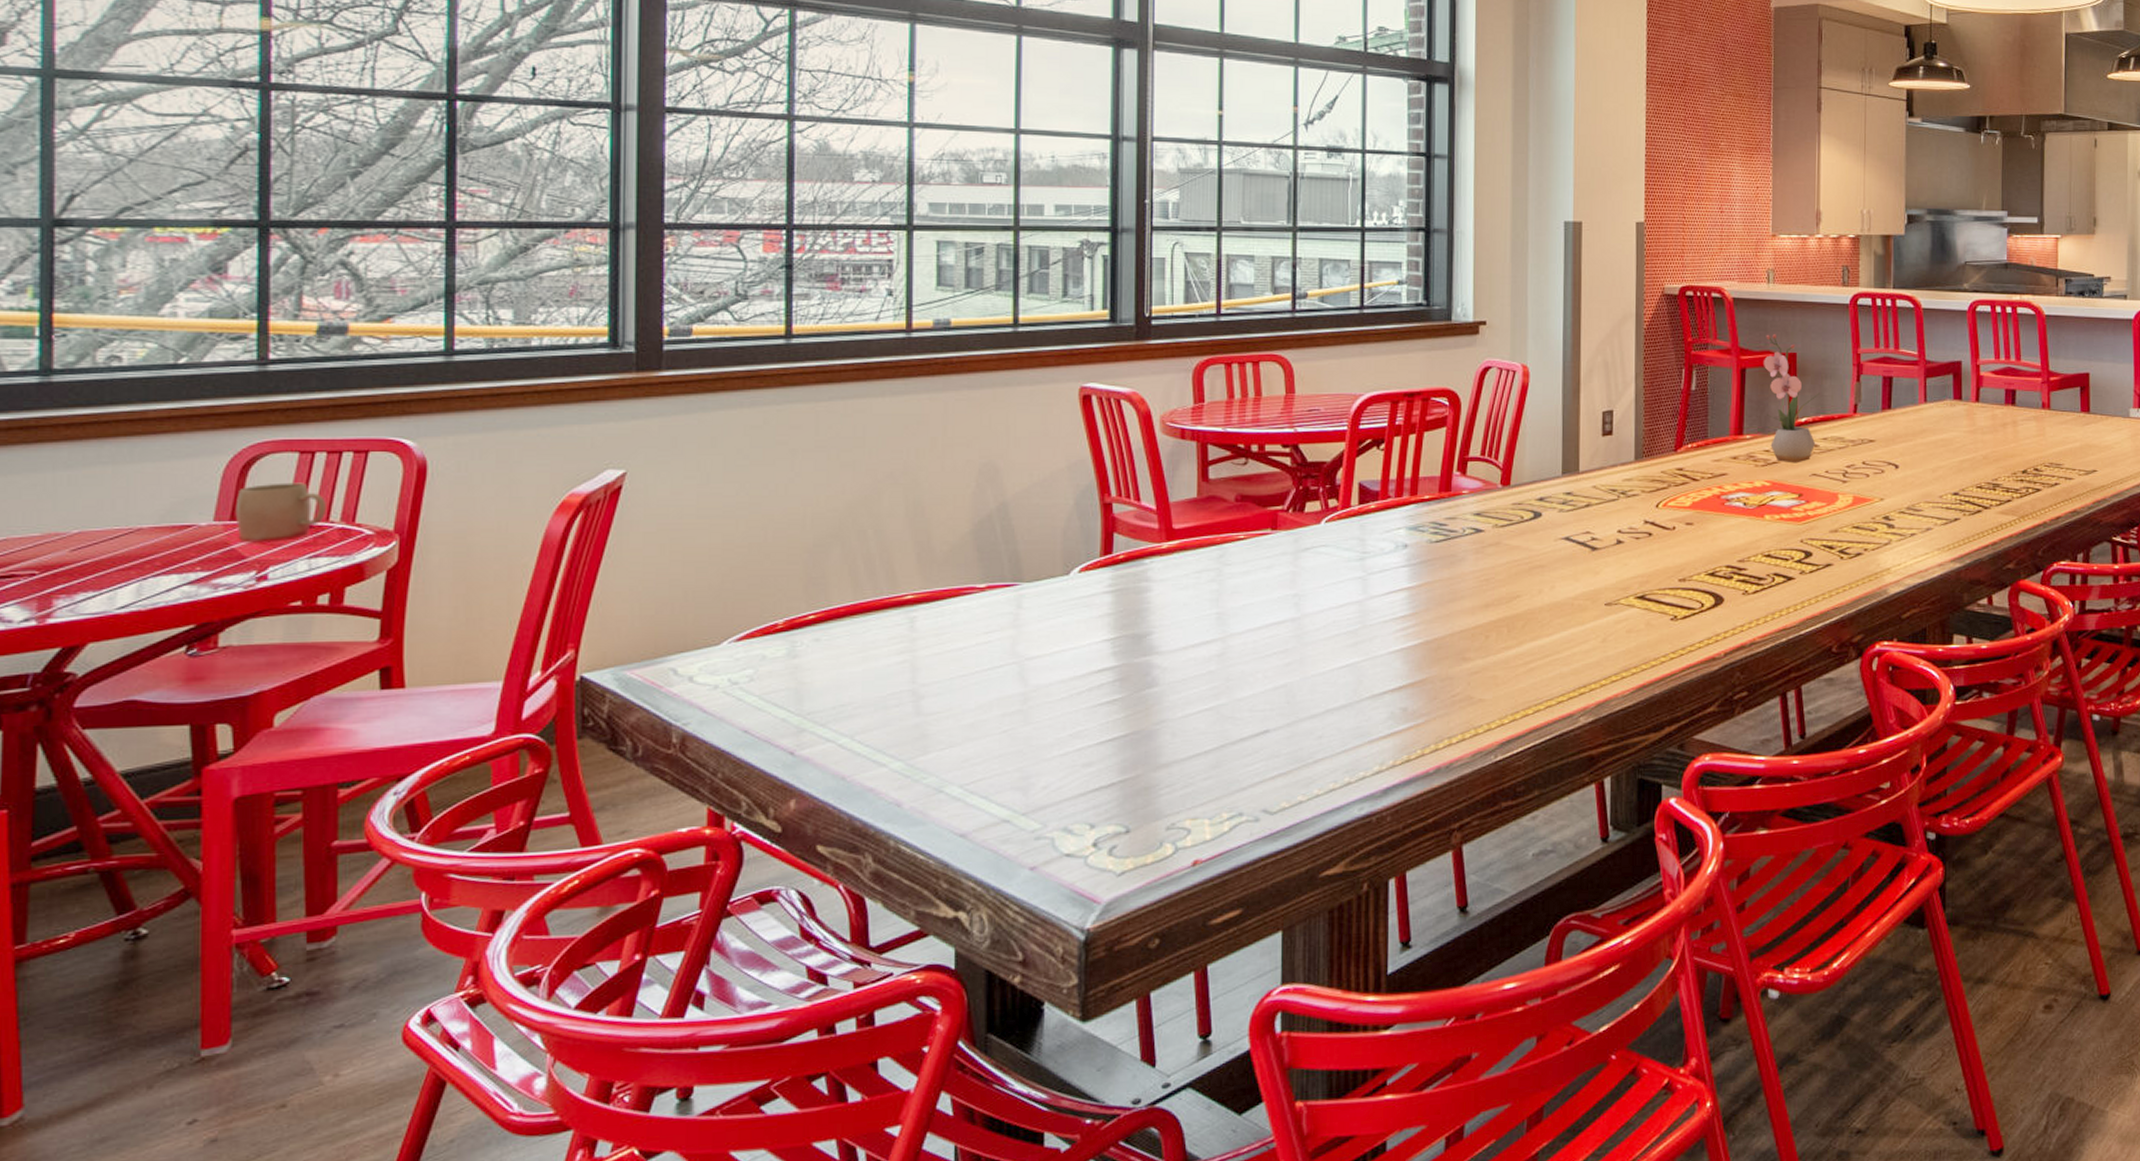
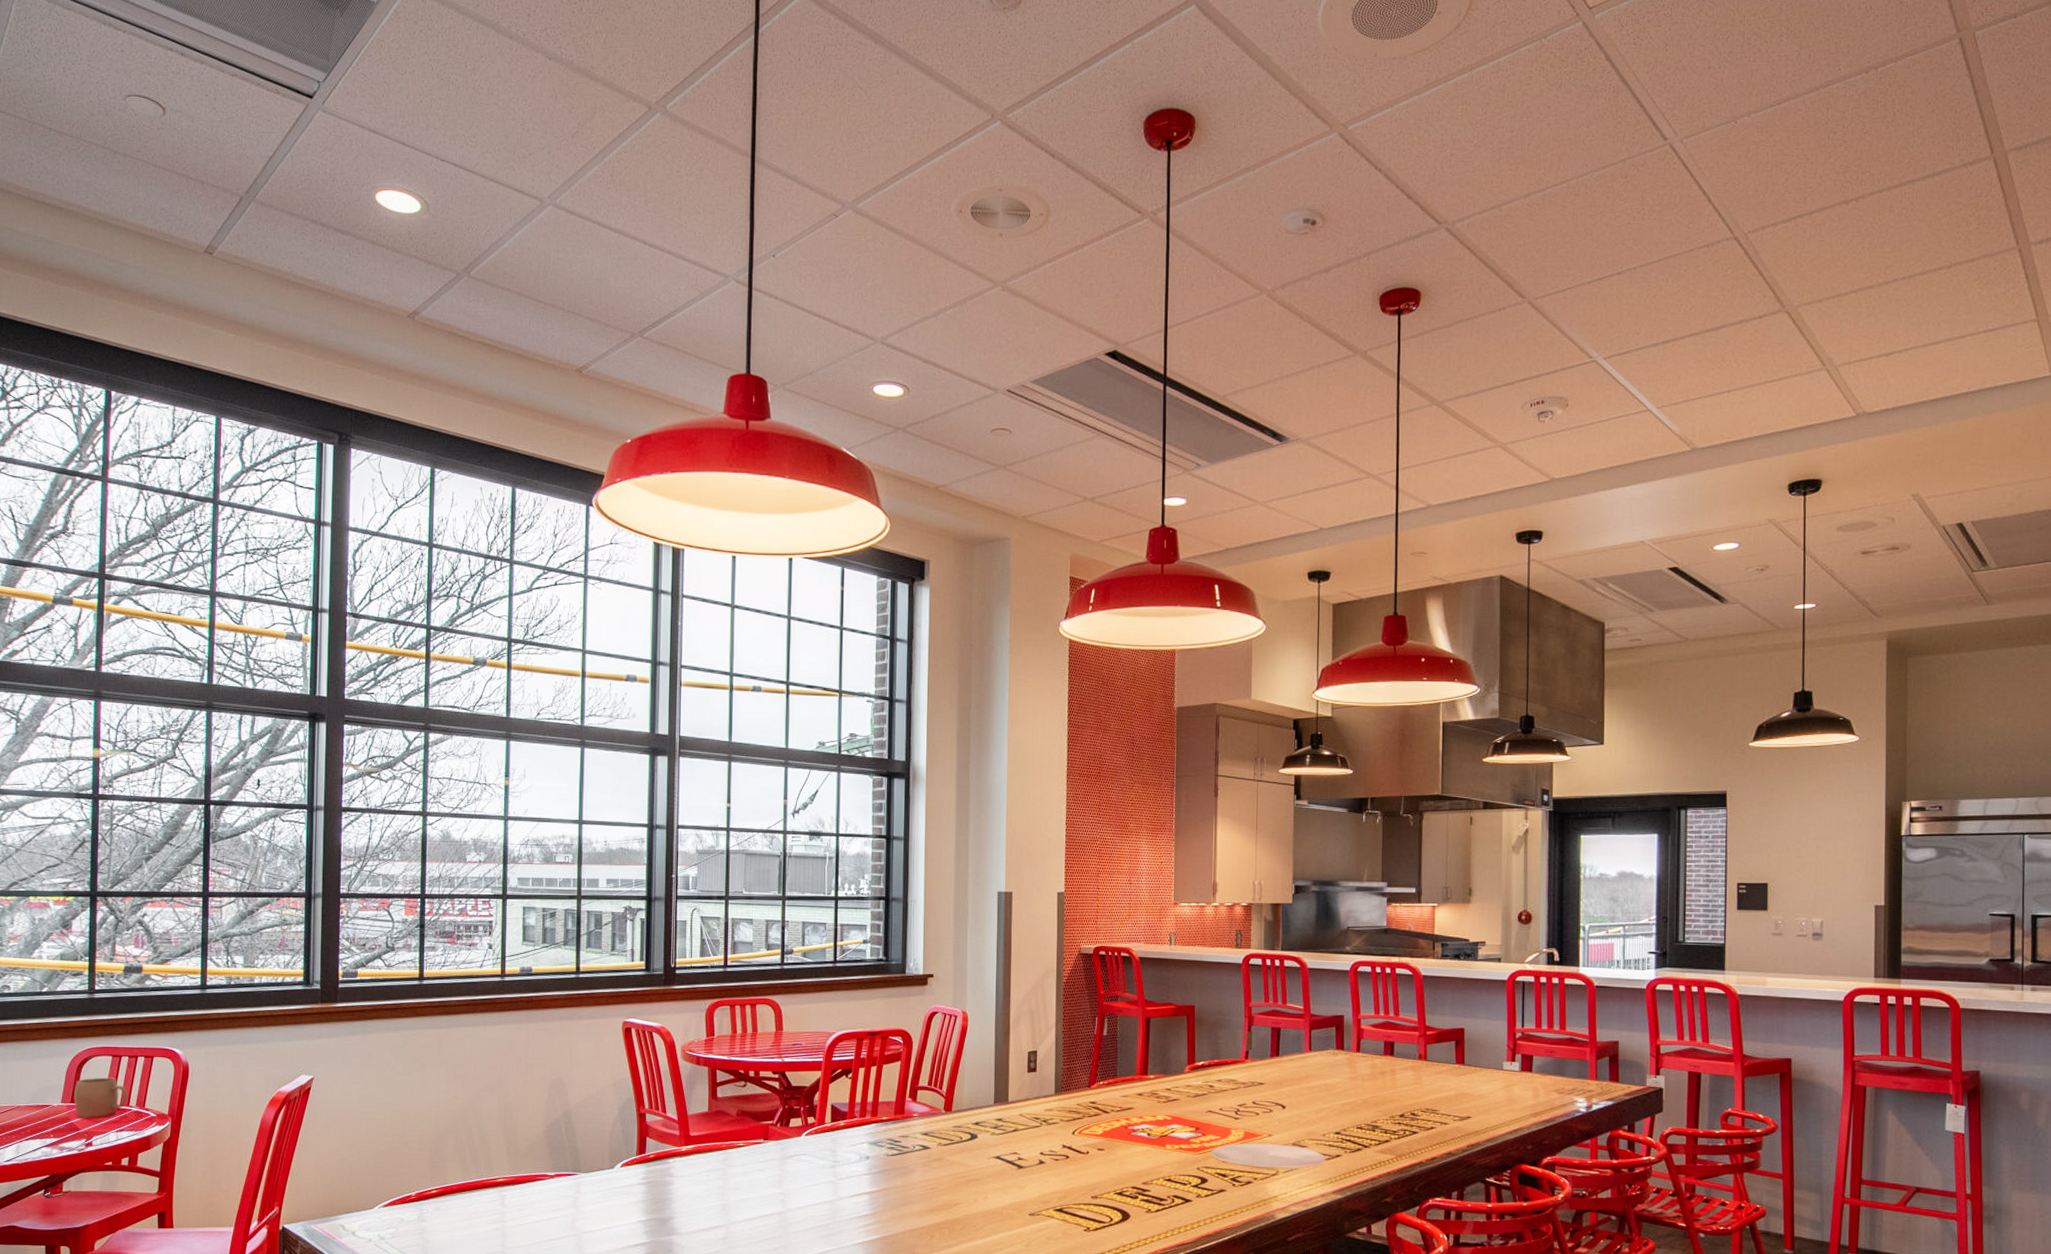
flower arrangement: present [1764,334,1820,463] -> none [1166,989,1215,1101]
plate: none [1816,509,1943,539] -> present [1211,1143,1326,1171]

